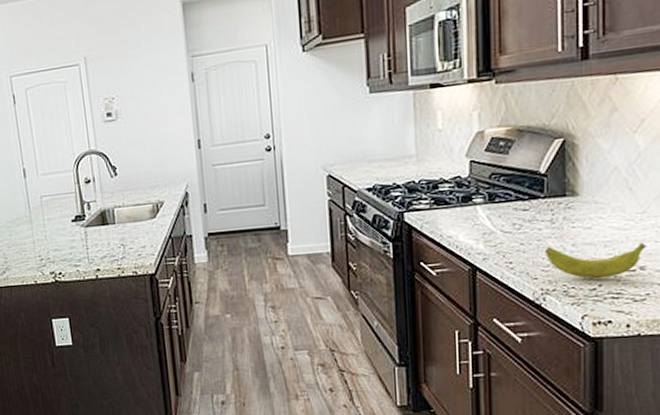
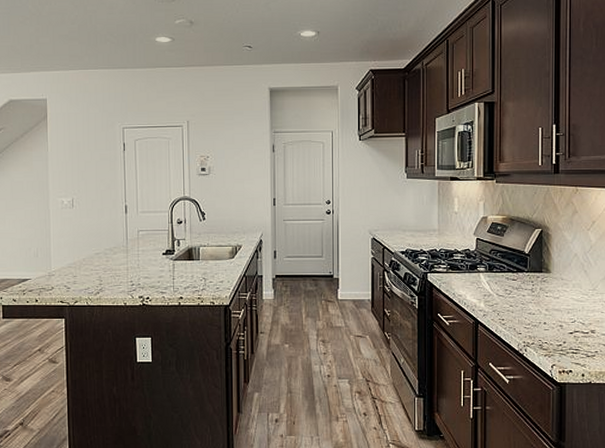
banana: present [544,242,647,279] -> none [526,310,596,337]

